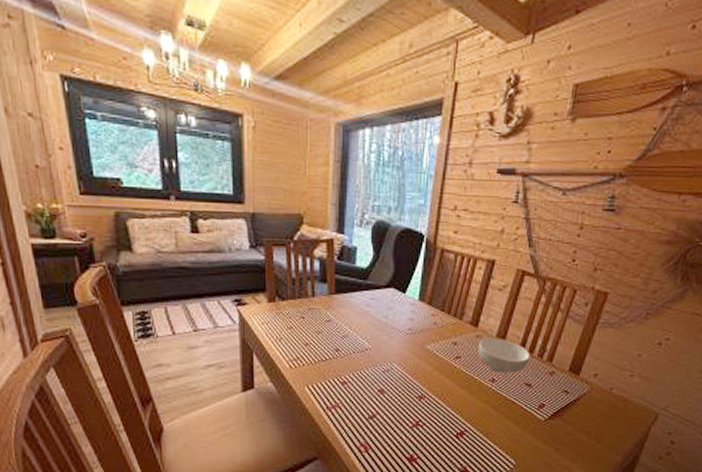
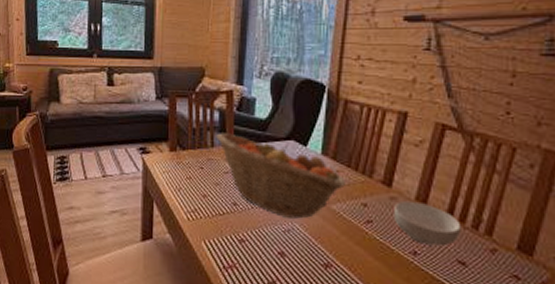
fruit basket: none [316,282,439,359] -> present [215,133,345,219]

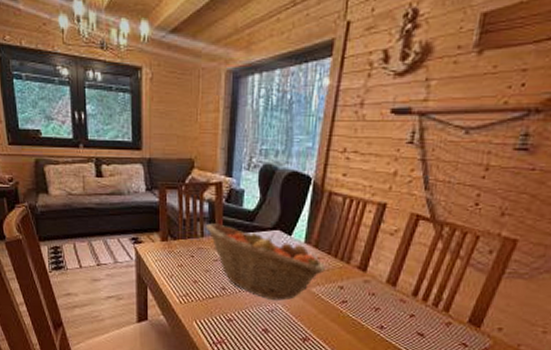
cereal bowl: present [392,200,461,247] -> none [365,283,424,321]

